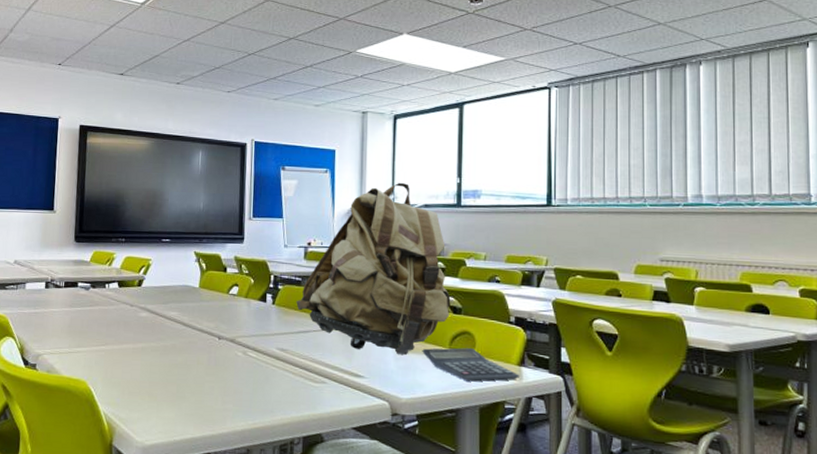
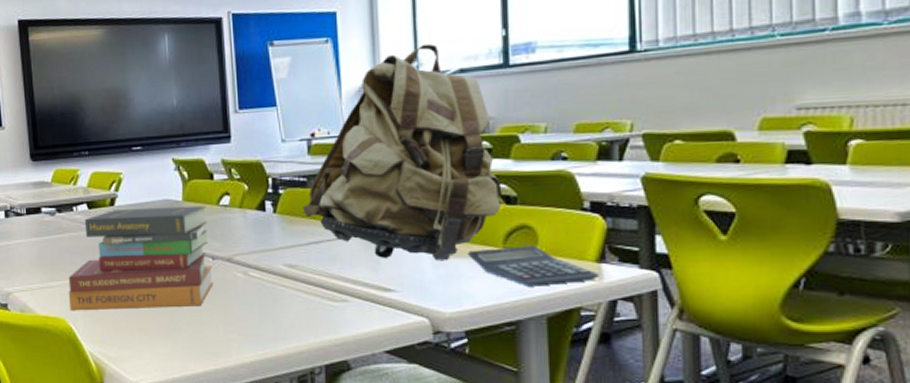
books: none [91,290,218,379] -> present [68,205,213,311]

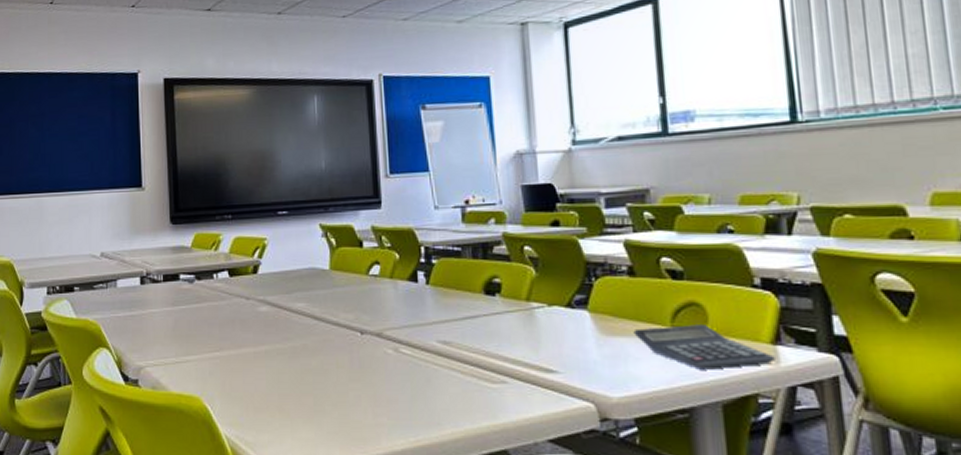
books: present [68,205,213,311] -> none [204,275,361,389]
backpack: present [302,44,502,261] -> none [457,111,668,340]

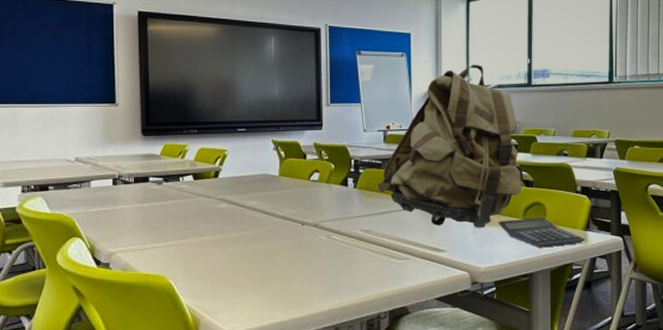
backpack: none [457,111,668,340] -> present [377,65,524,229]

